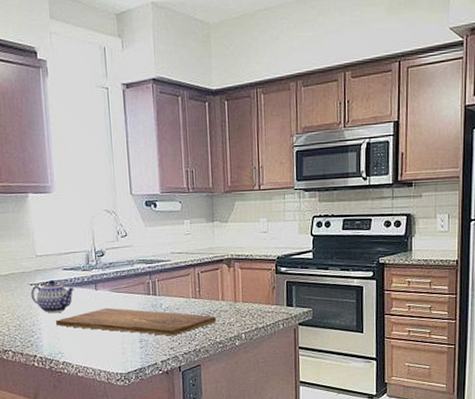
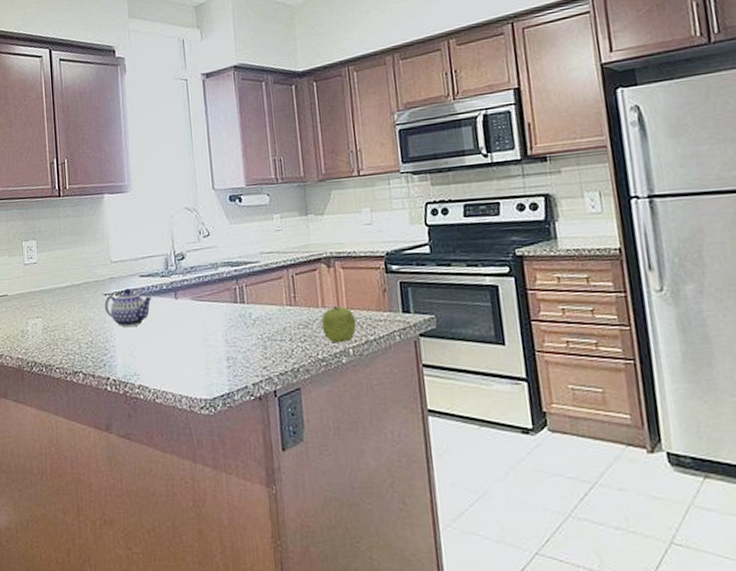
cutting board: present [55,307,216,336] -> none [130,319,316,353]
fruit: none [220,300,249,330] -> present [321,306,357,344]

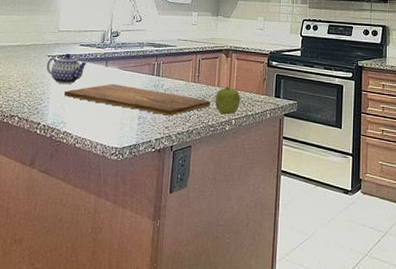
cutting board: none [130,319,316,353] -> present [63,83,210,116]

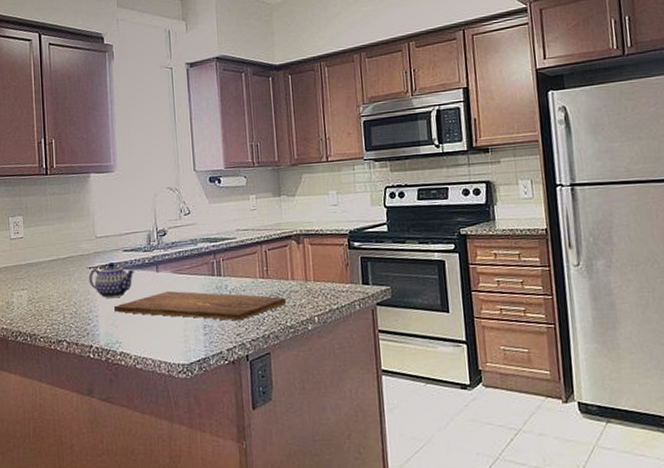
fruit: present [214,87,241,115] -> none [290,279,322,312]

